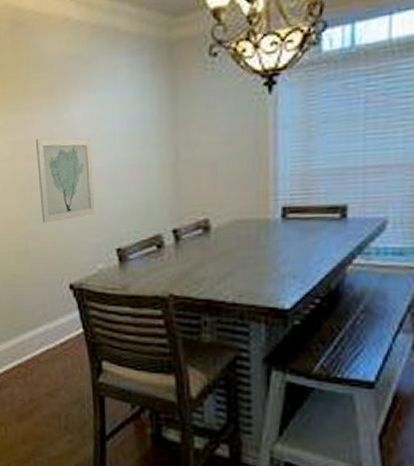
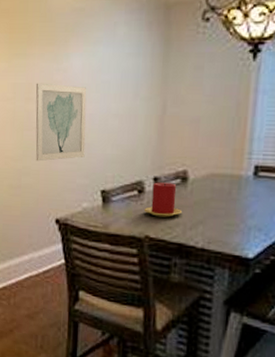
candle: none [165,234,207,273] -> present [143,182,182,218]

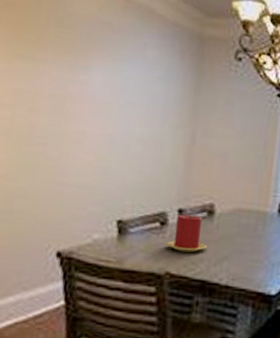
wall art: present [35,83,87,162] -> none [36,92,108,183]

